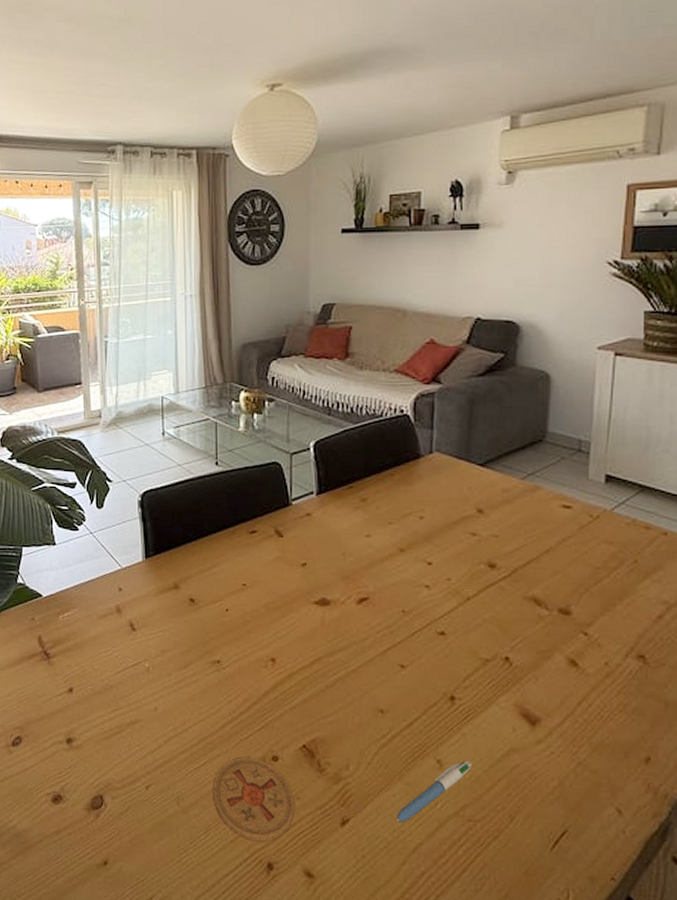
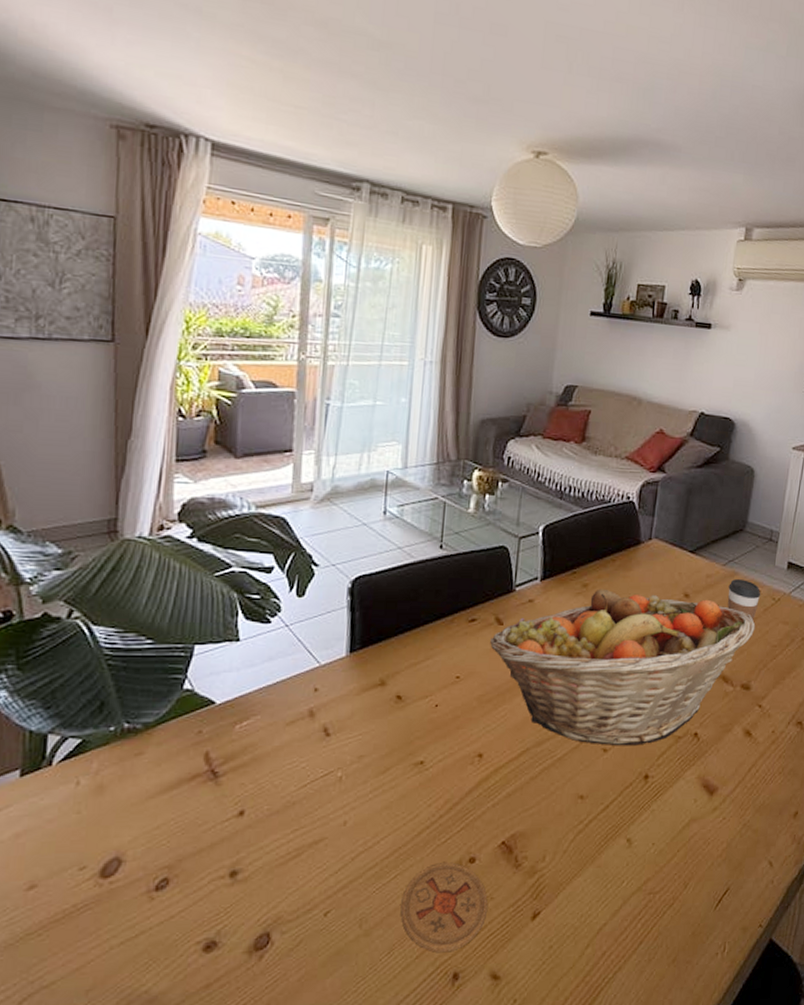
fruit basket: none [272,503,570,665] -> present [490,589,756,746]
pen: present [395,761,471,823] -> none [584,836,657,907]
coffee cup: none [530,494,574,540] -> present [727,579,761,621]

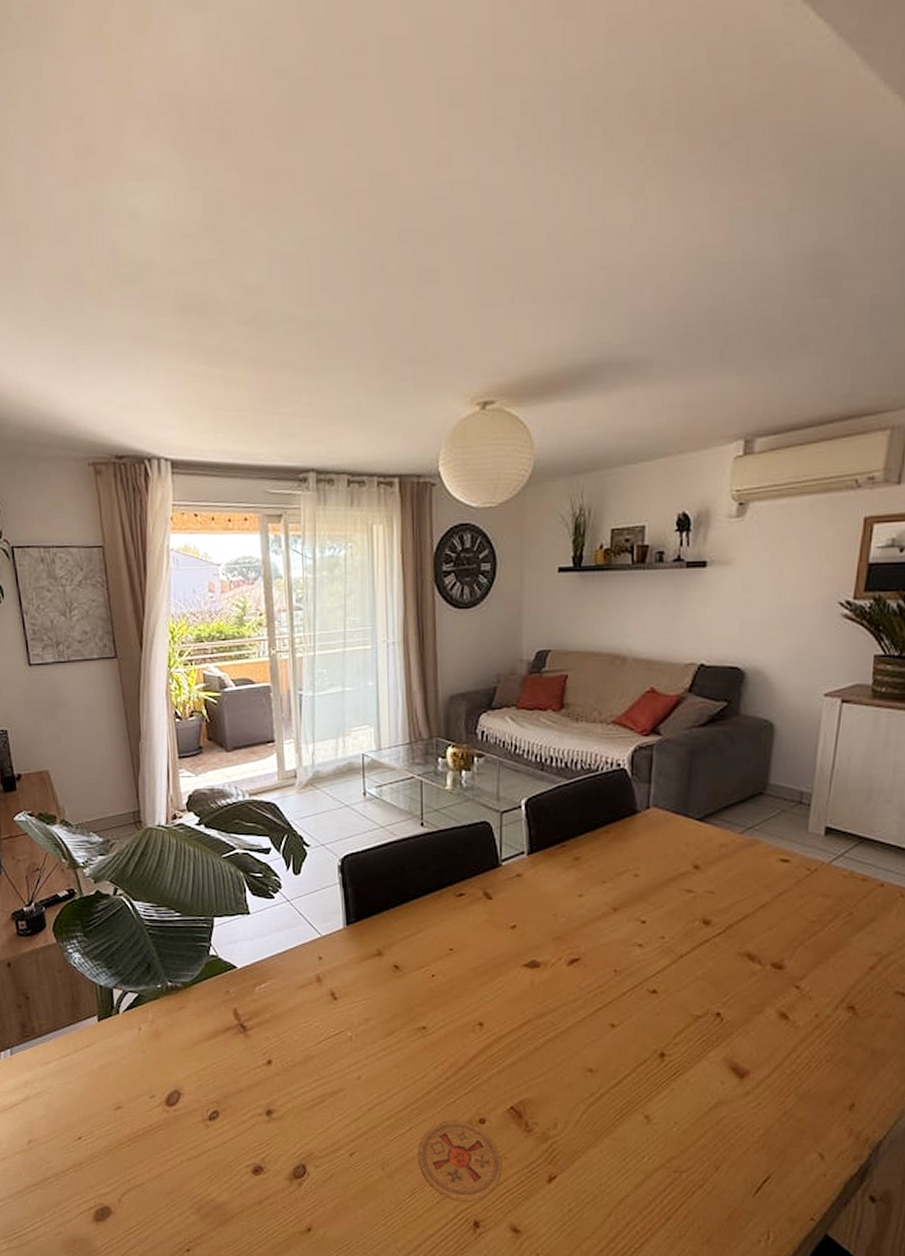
fruit basket: present [490,589,756,746] -> none [480,862,786,1023]
coffee cup: present [727,579,761,621] -> none [748,848,792,894]

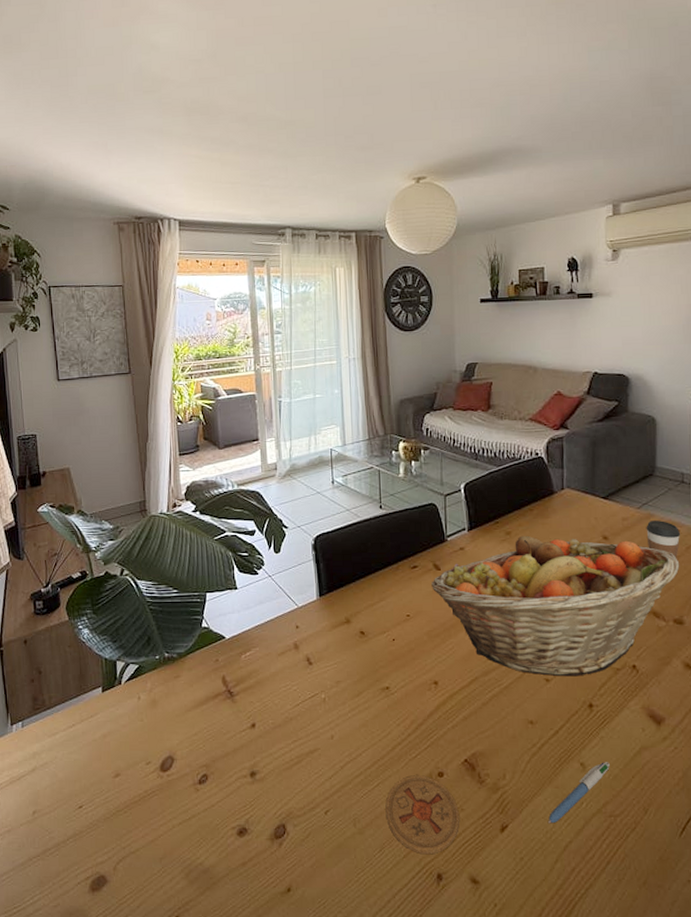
fruit basket: none [480,862,786,1023] -> present [431,535,680,677]
pen: none [602,1115,679,1177] -> present [547,762,610,824]
coffee cup: none [748,848,792,894] -> present [646,520,681,559]

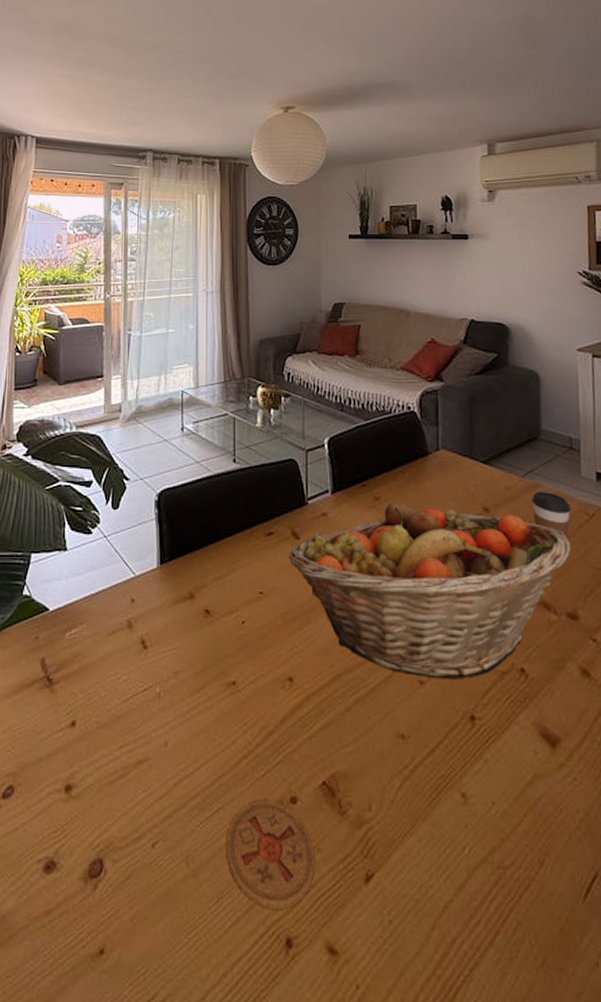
pen: present [547,762,610,824] -> none [422,793,497,875]

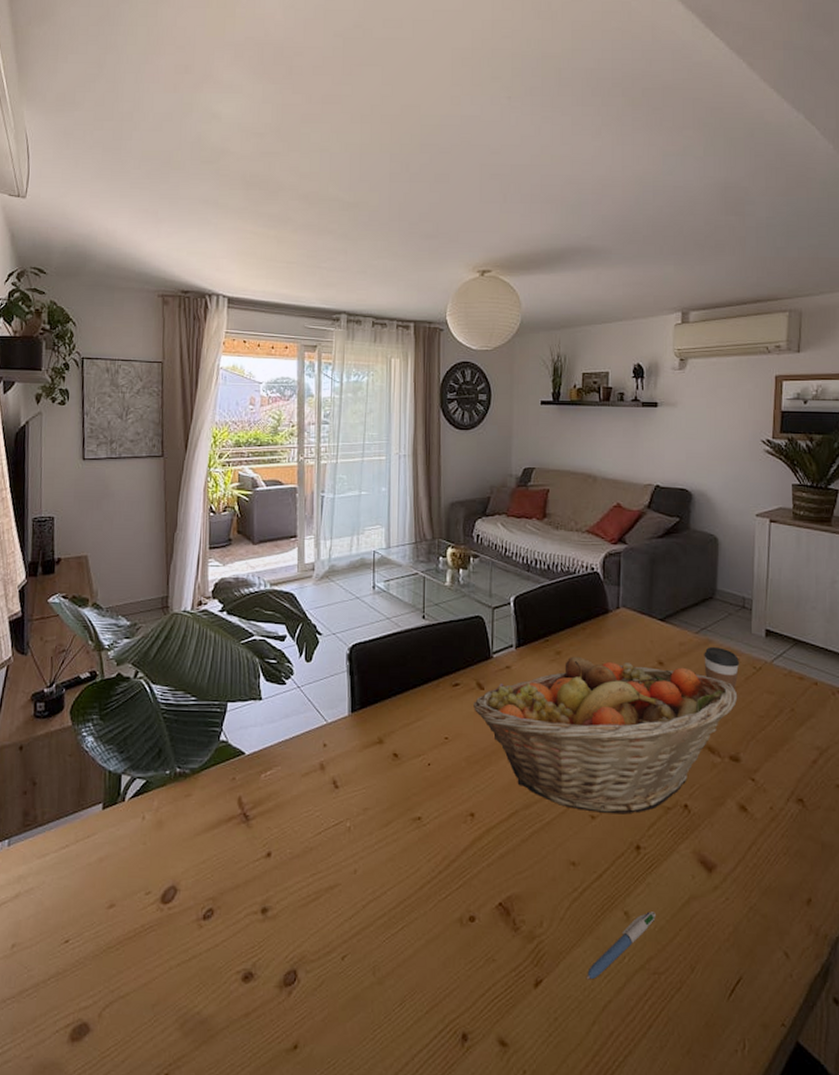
coaster: present [226,799,315,911] -> none [409,918,490,1011]
pen: none [422,793,497,875] -> present [586,911,656,980]

